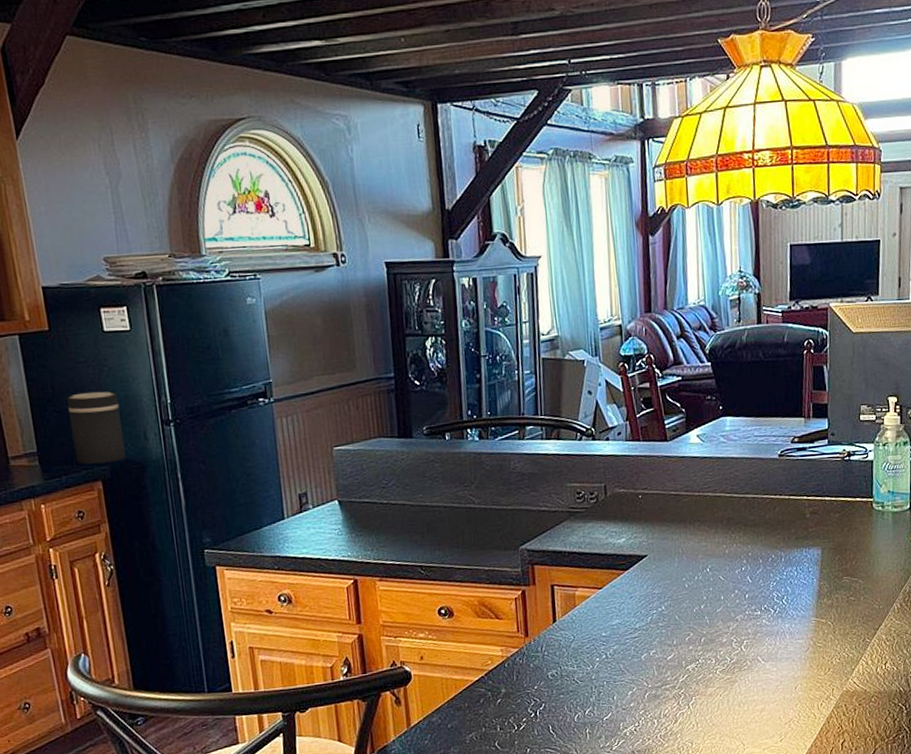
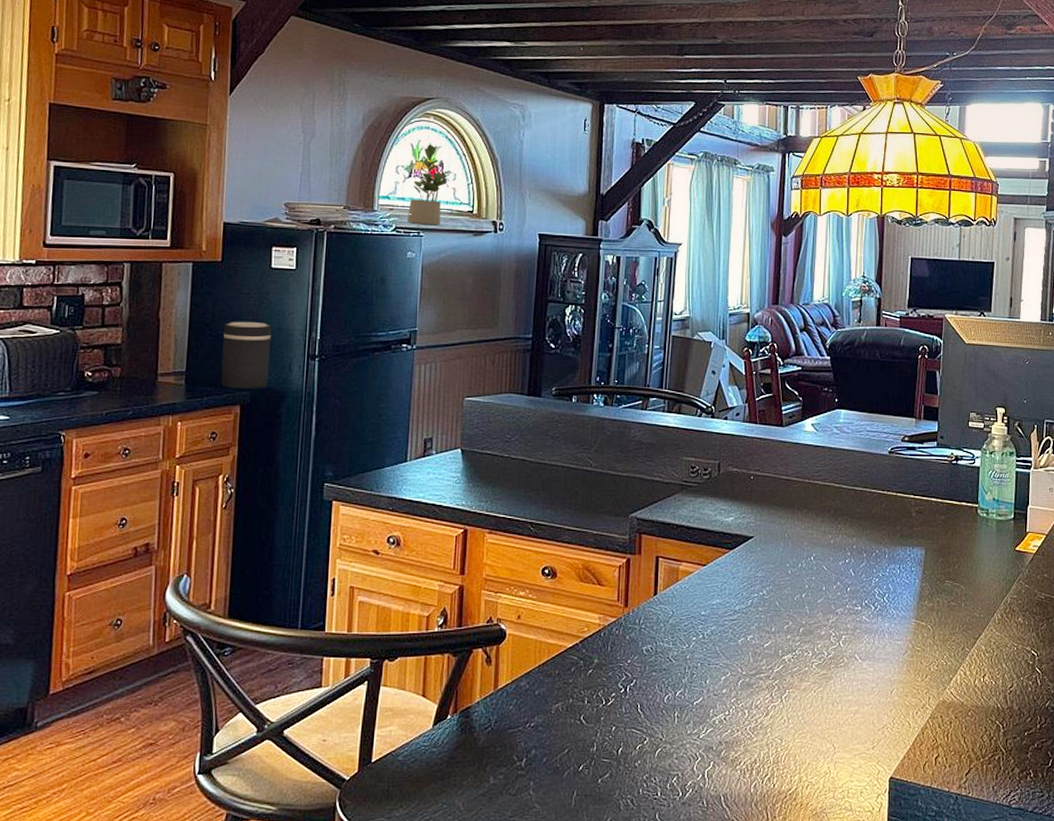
potted plant: none [239,172,278,267] -> present [407,144,451,225]

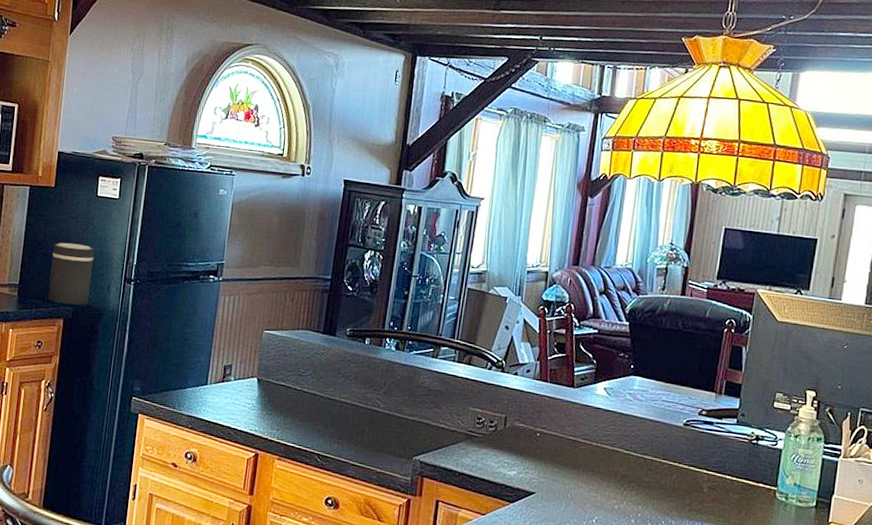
potted plant: present [407,144,451,225] -> none [222,88,265,166]

